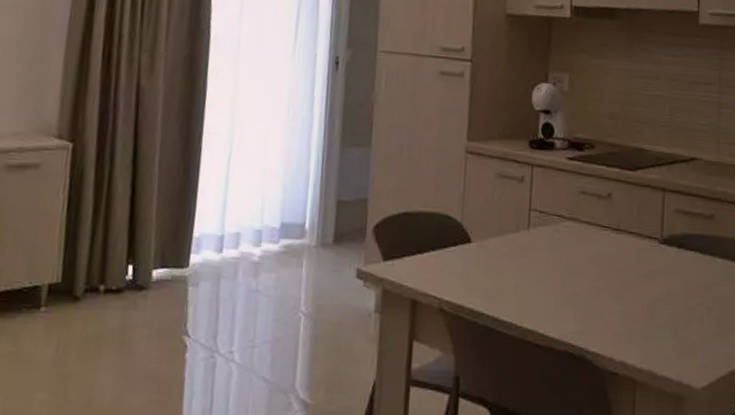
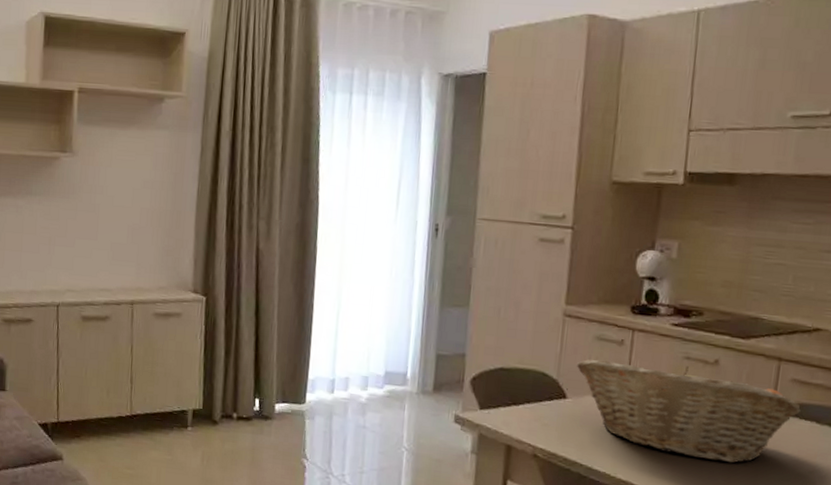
fruit basket: none [480,198,685,302] -> present [577,359,801,464]

